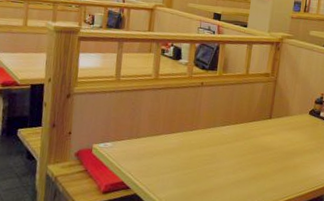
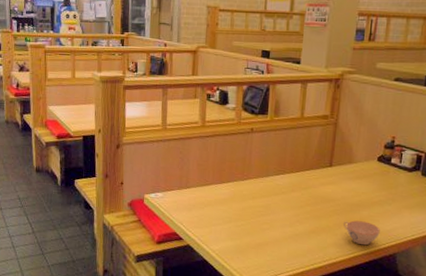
teacup: none [280,167,310,189] -> present [344,220,380,246]

